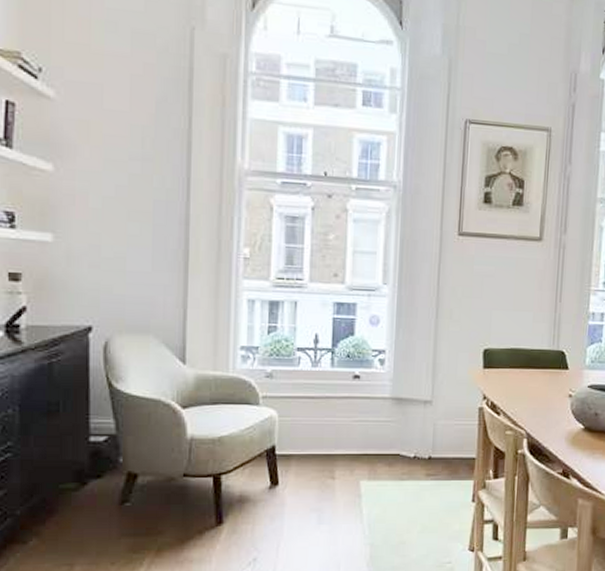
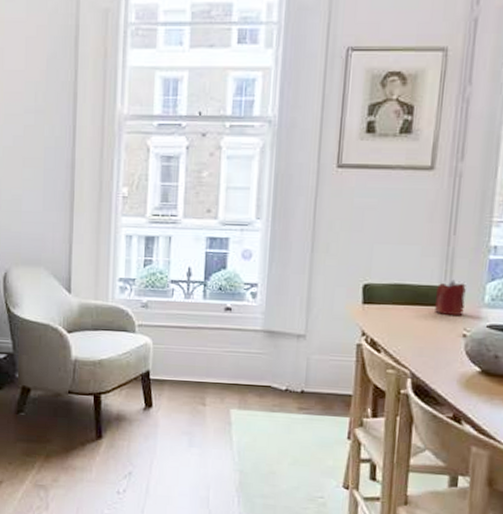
candle: none [545,344,571,378] -> present [435,280,466,316]

